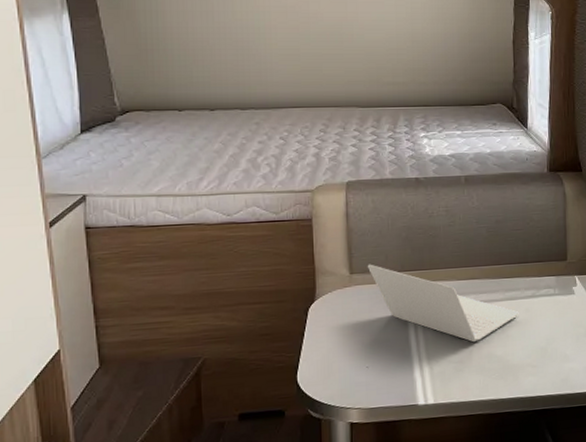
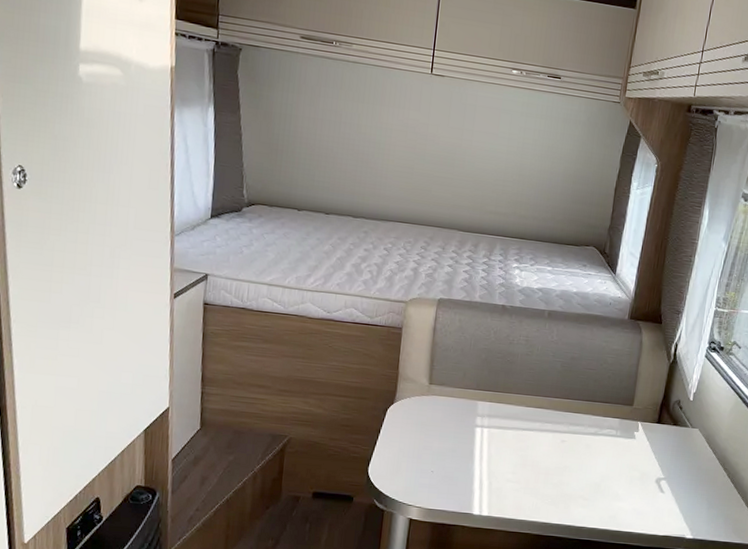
laptop: present [367,264,519,343] -> none [445,378,580,467]

